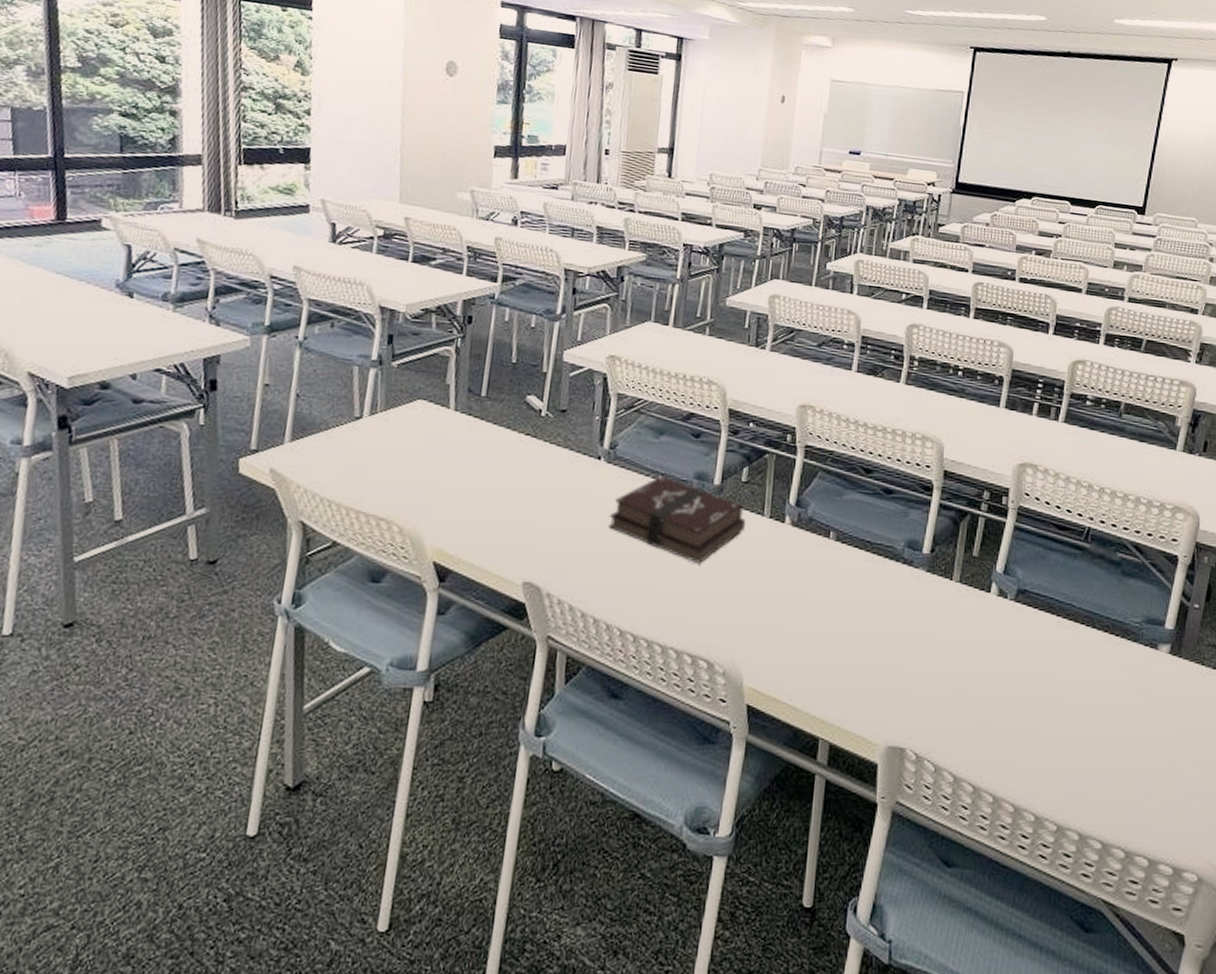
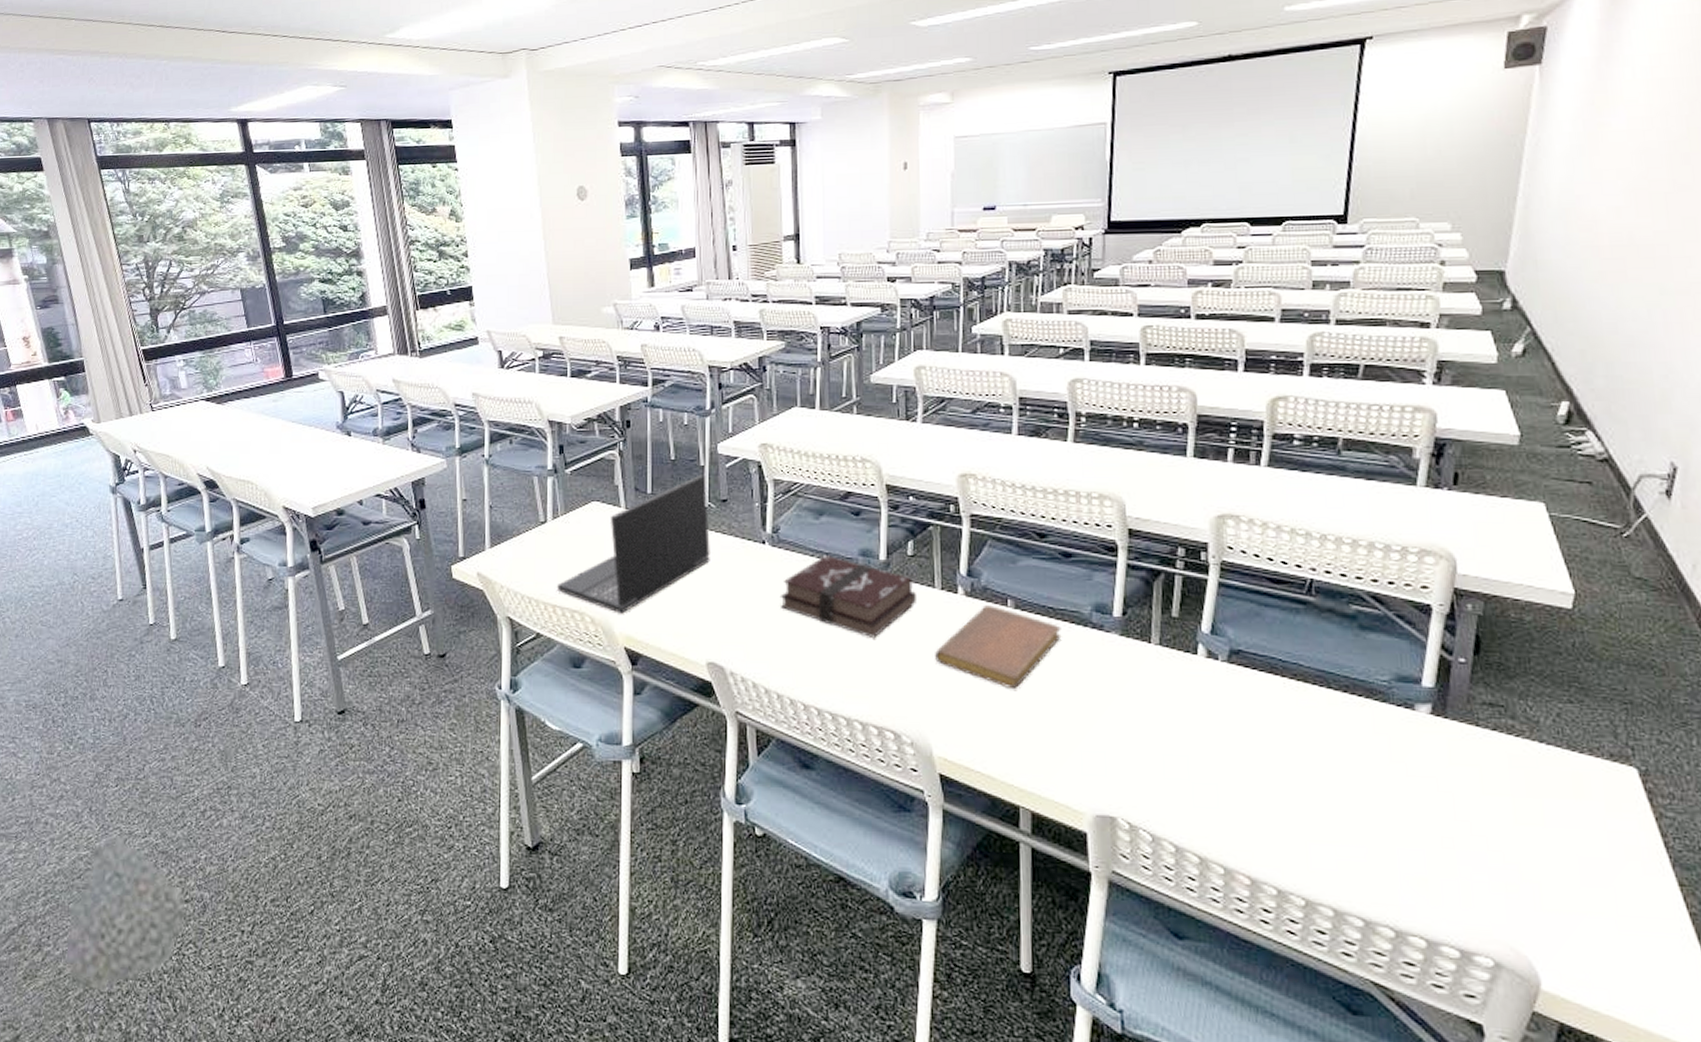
laptop: none [364,381,547,525] -> present [557,474,710,614]
notebook: none [756,536,876,621] -> present [935,605,1062,690]

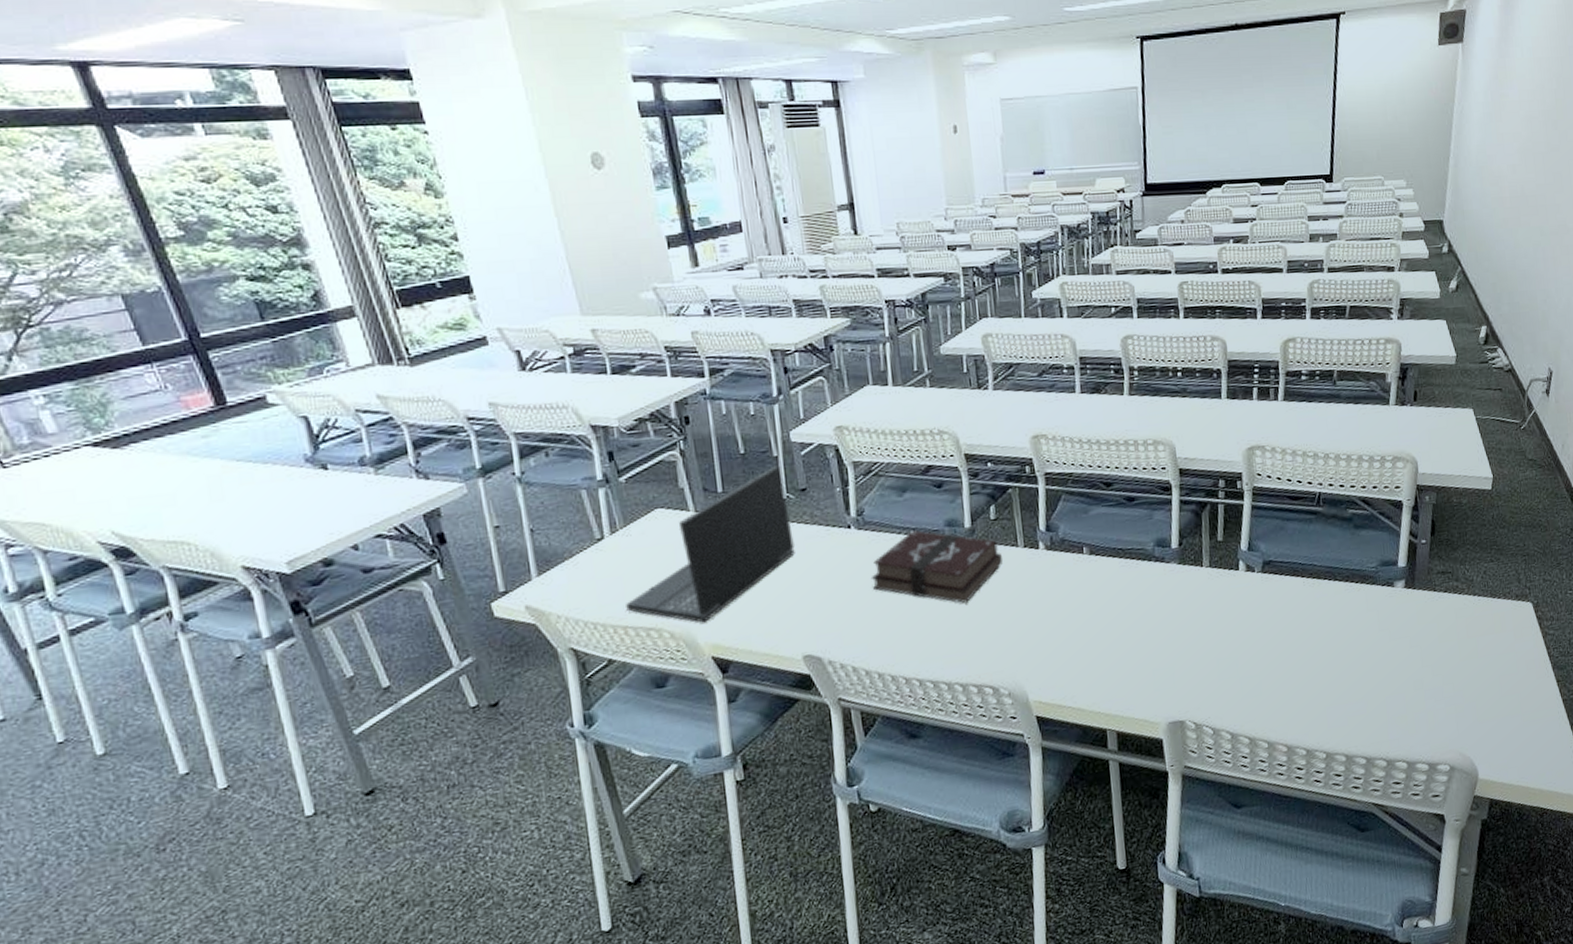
notebook: present [935,605,1062,690] -> none [1023,555,1131,628]

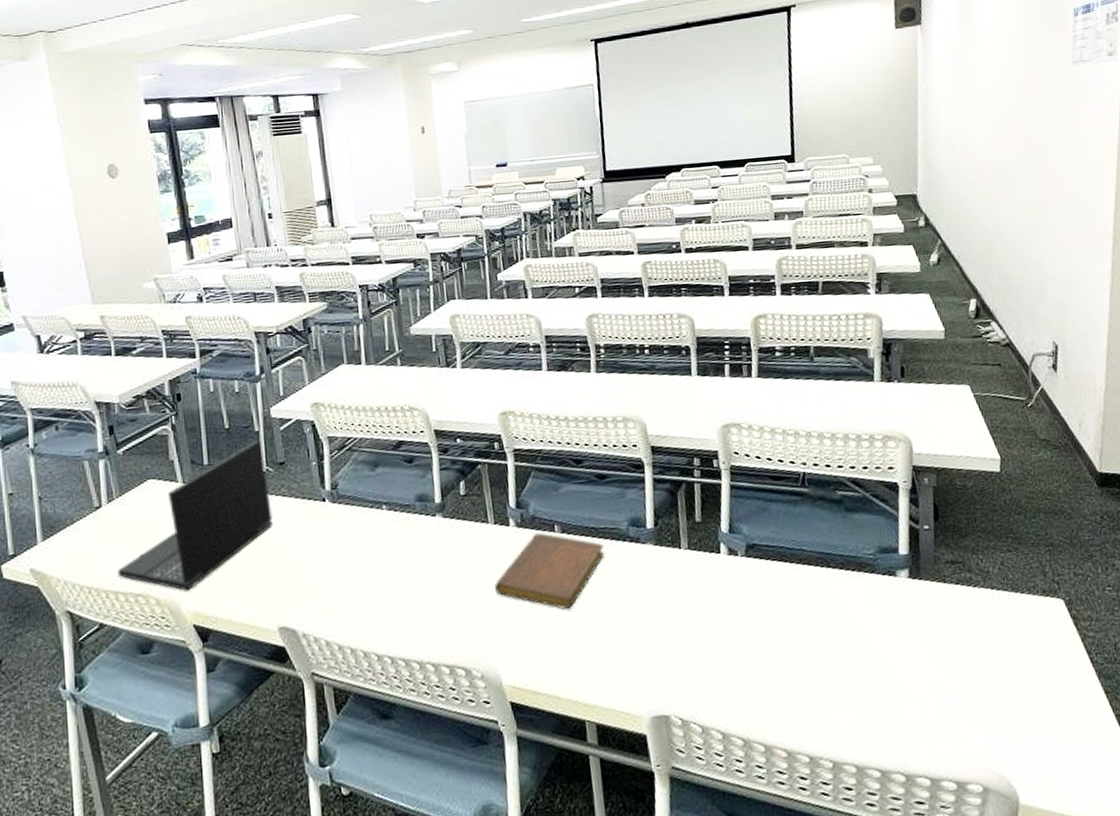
hardback book: present [871,530,1003,604] -> none [344,505,473,580]
notebook: none [1023,555,1131,628] -> present [495,533,605,610]

